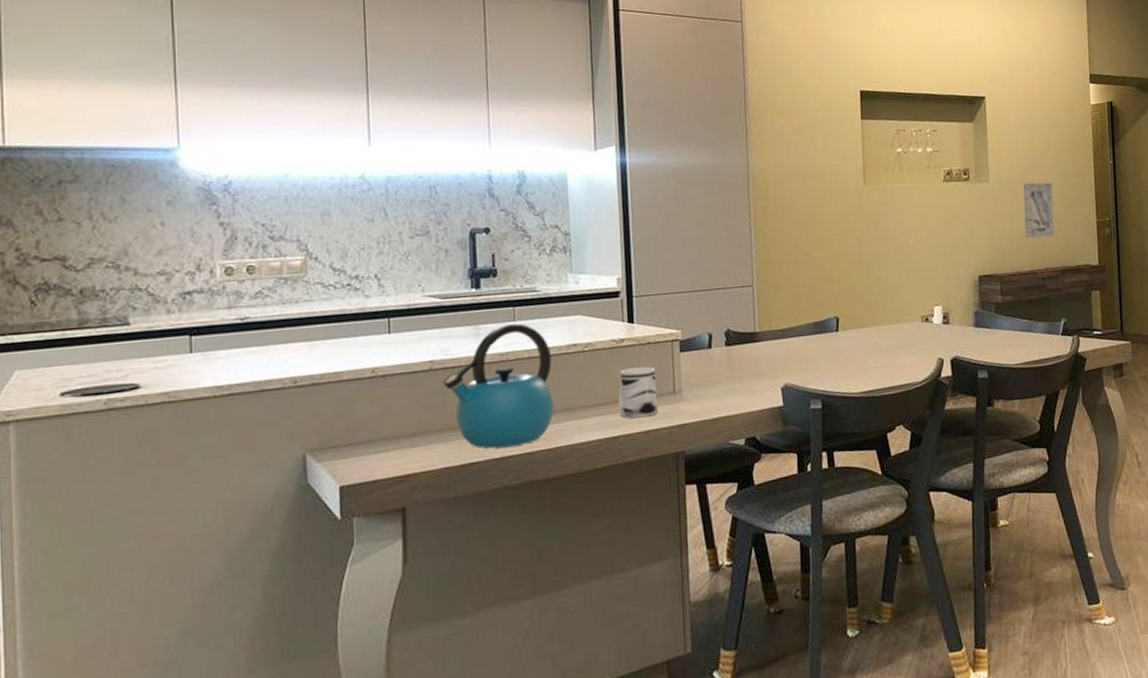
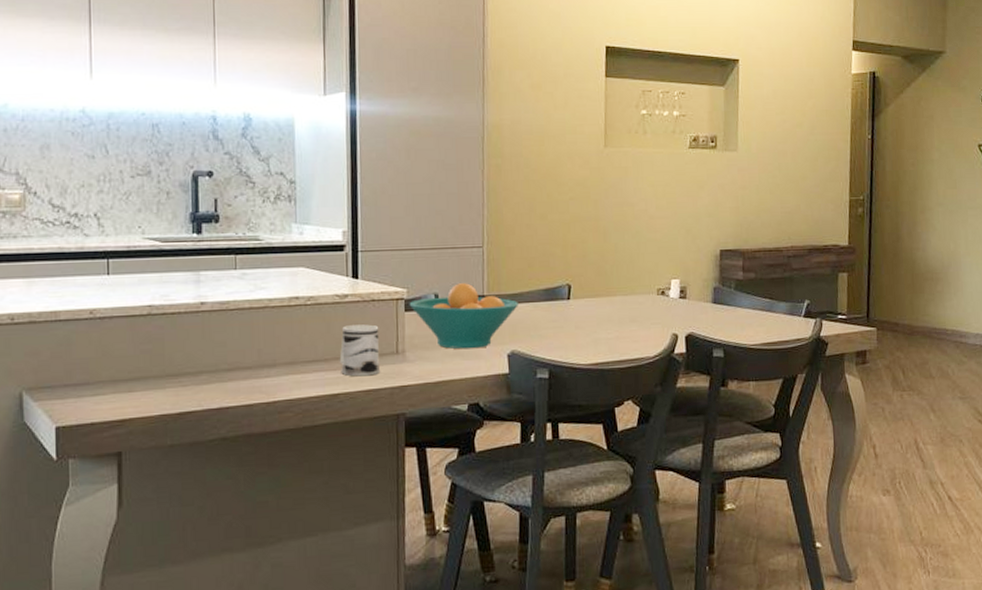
kettle: present [442,323,554,449] -> none [161,272,273,398]
fruit bowl: none [684,321,789,386] -> present [409,283,518,350]
wall art: present [1023,182,1055,239] -> none [772,153,805,214]

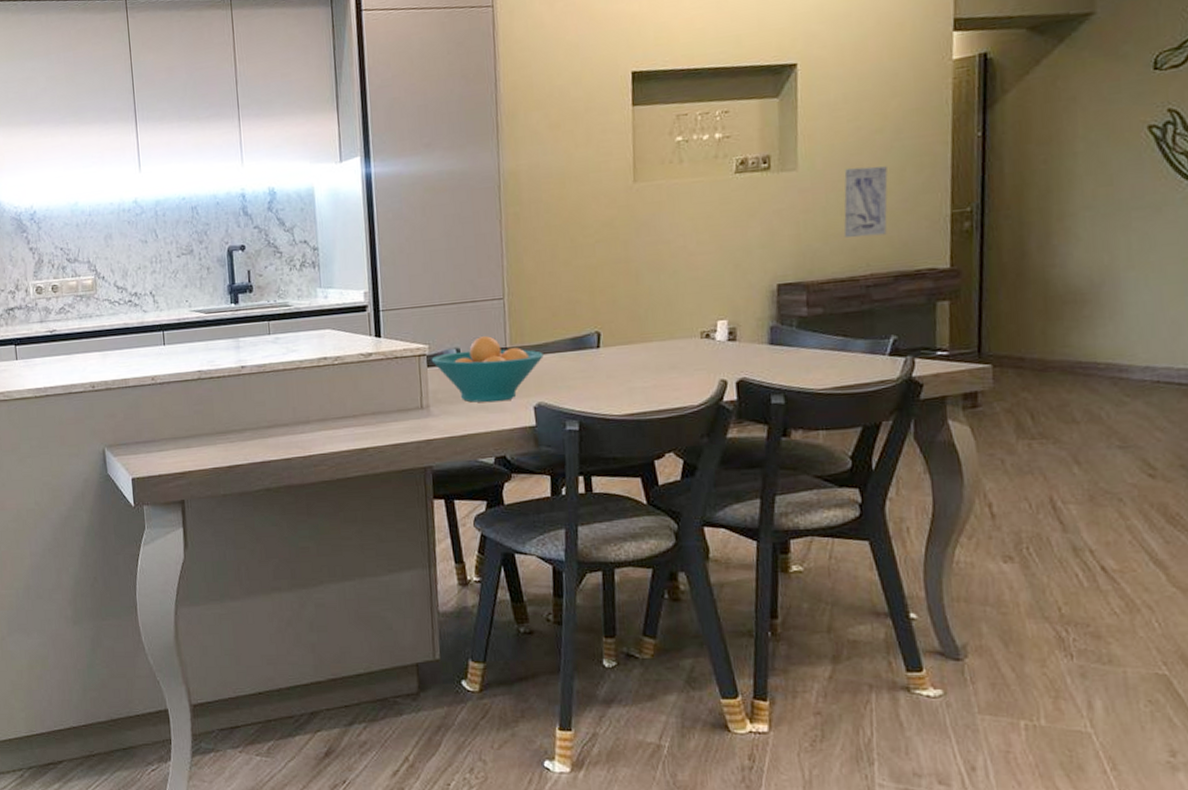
mug: present [339,324,381,377] -> none [366,381,407,431]
wall art: none [772,153,805,214] -> present [843,166,888,238]

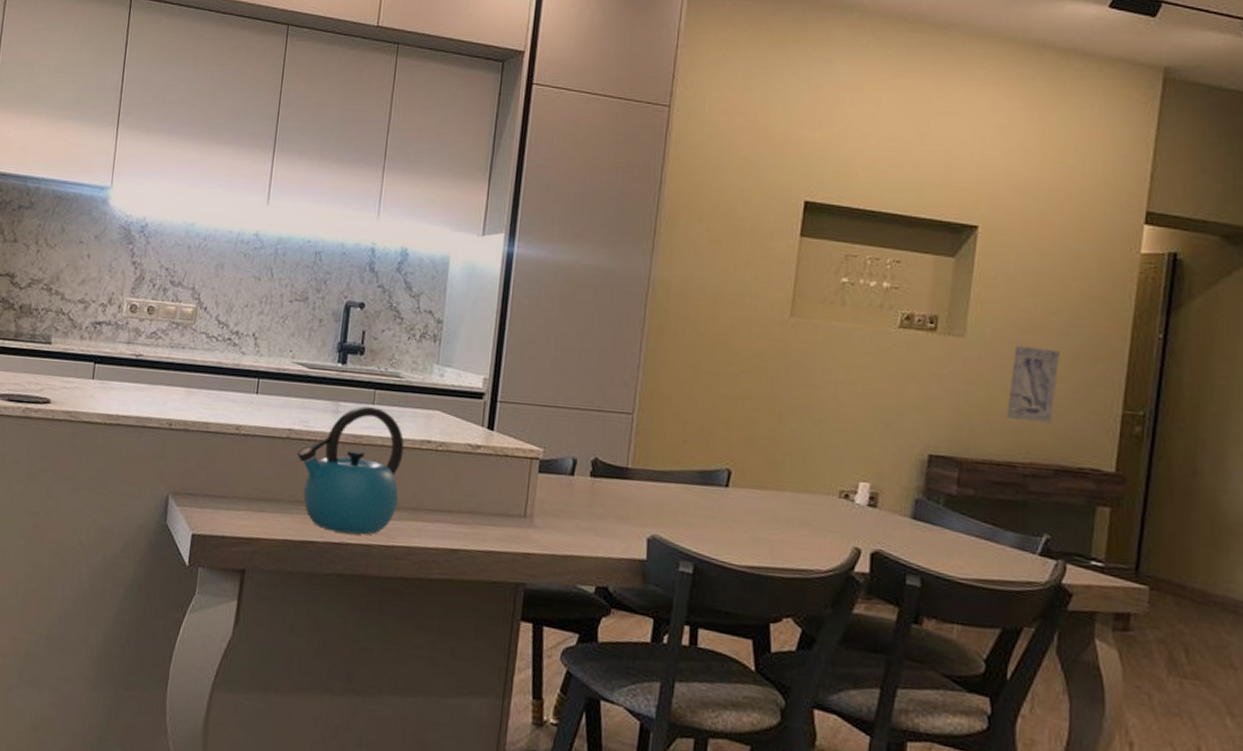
kettle: none [210,337,307,453] -> present [297,406,405,535]
fruit bowl: present [431,336,544,403] -> none [544,450,667,526]

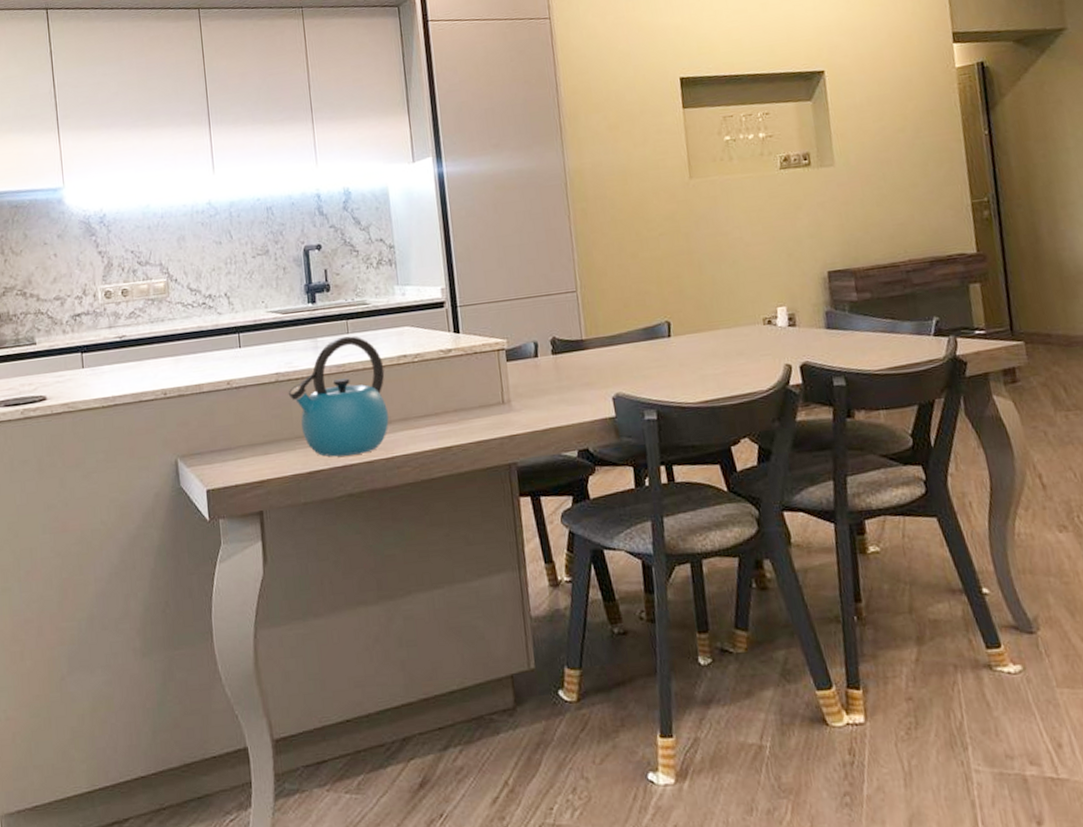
wall art: present [1006,345,1060,424] -> none [876,161,919,227]

